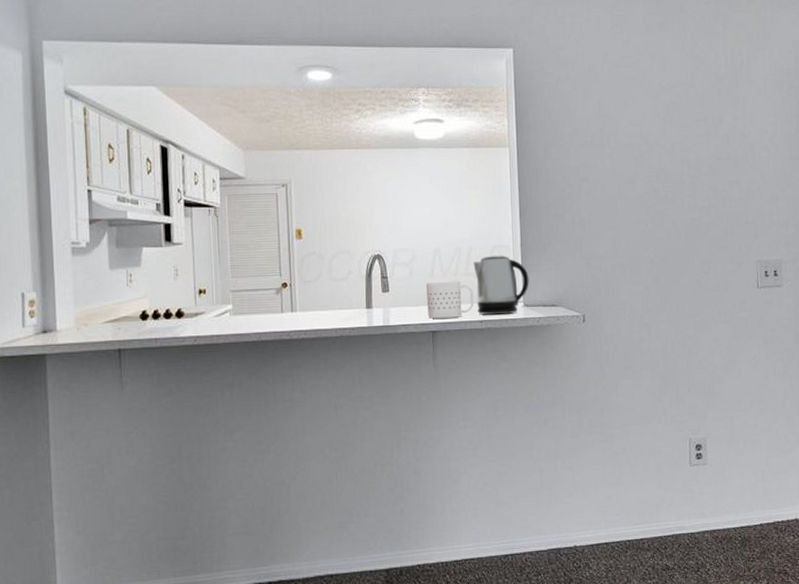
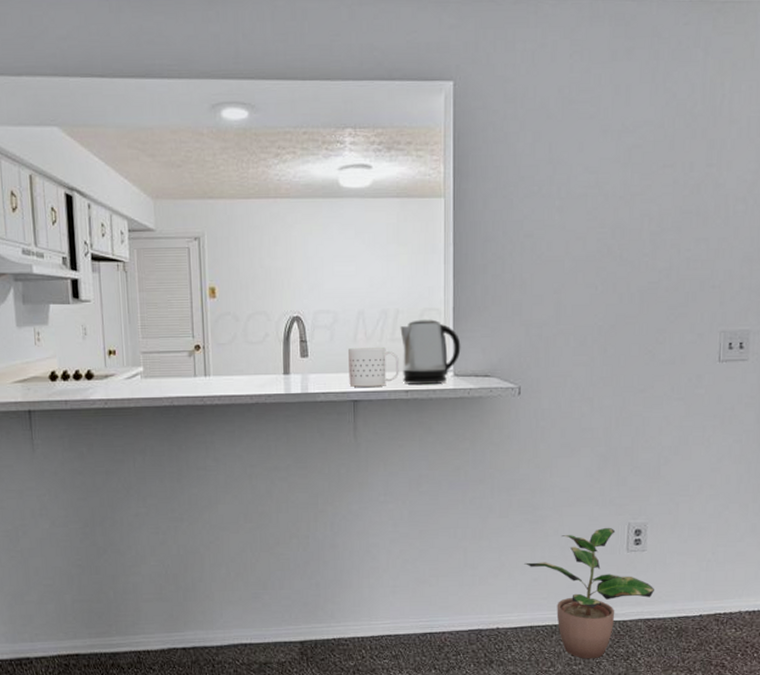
potted plant: none [597,443,717,573] -> present [524,527,654,659]

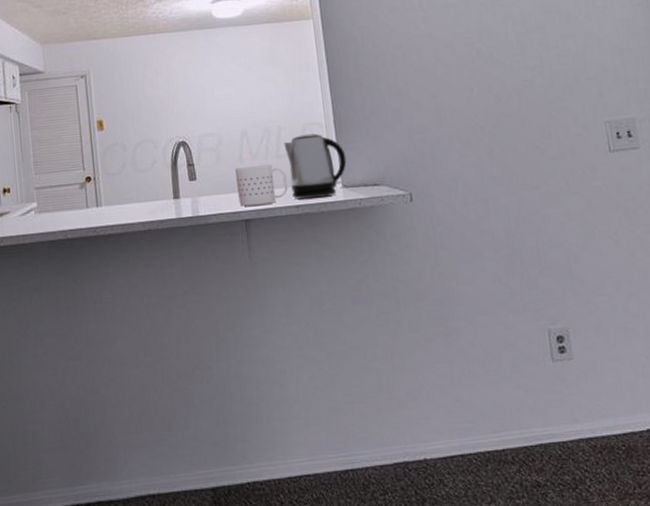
potted plant: present [524,527,654,659] -> none [443,335,591,491]

